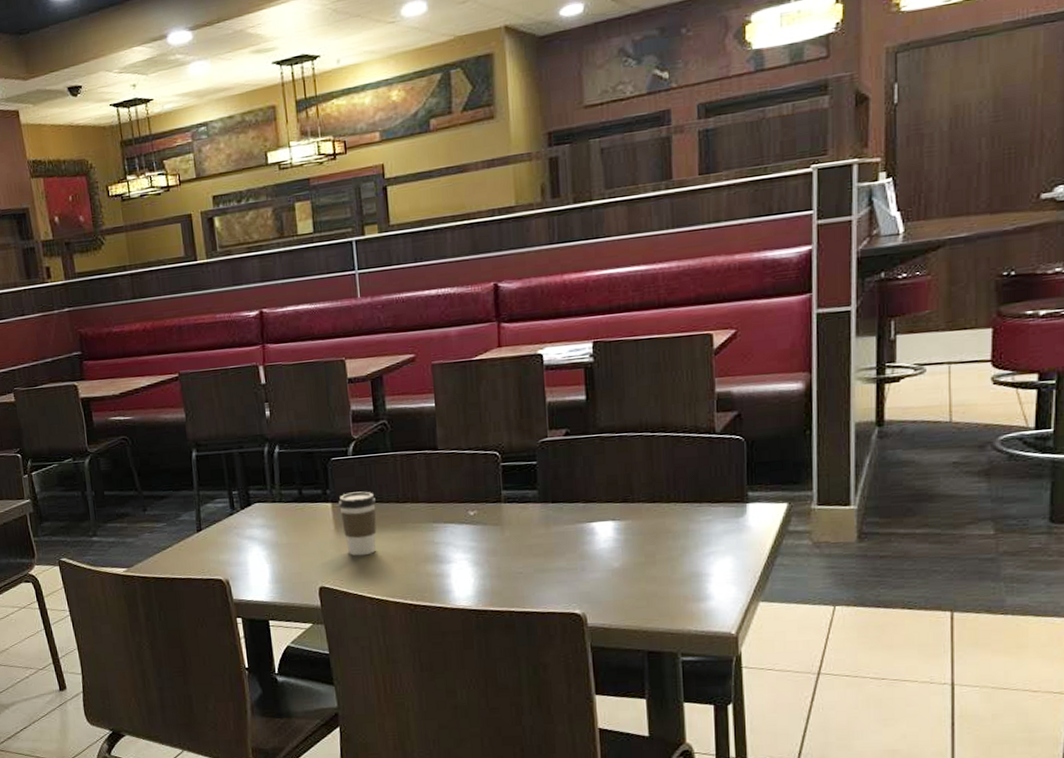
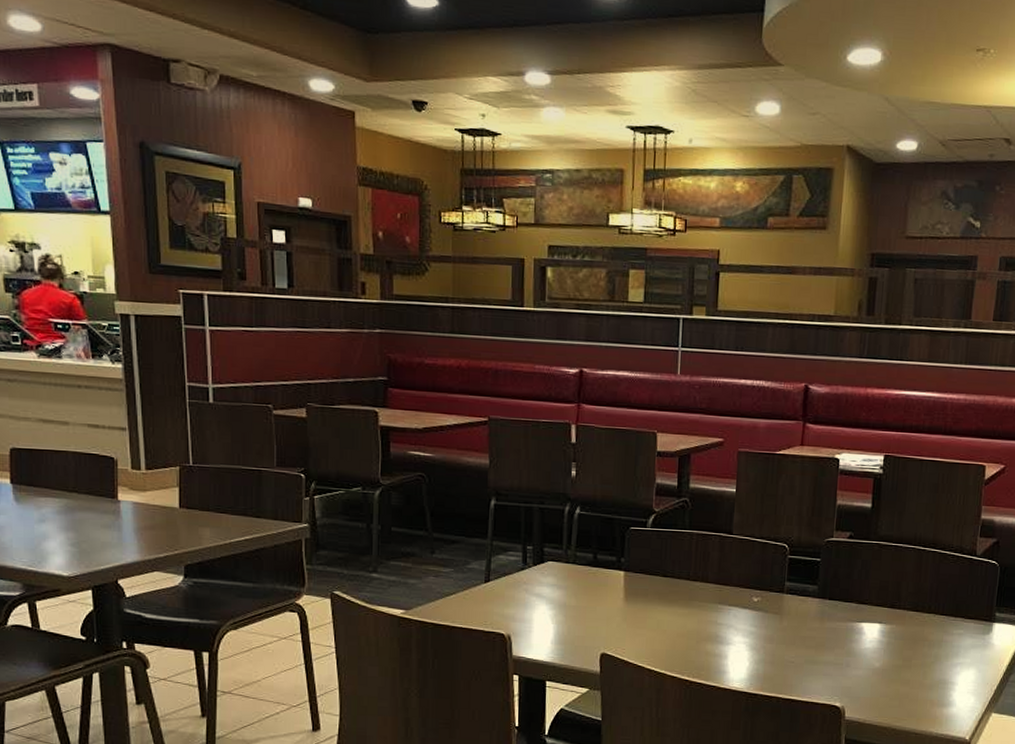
coffee cup: present [339,491,377,556] -> none [631,563,667,628]

